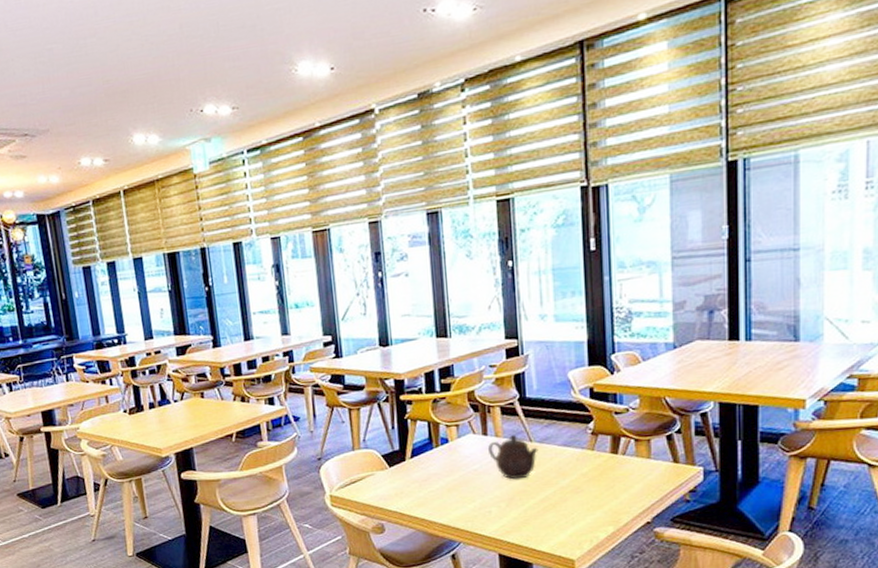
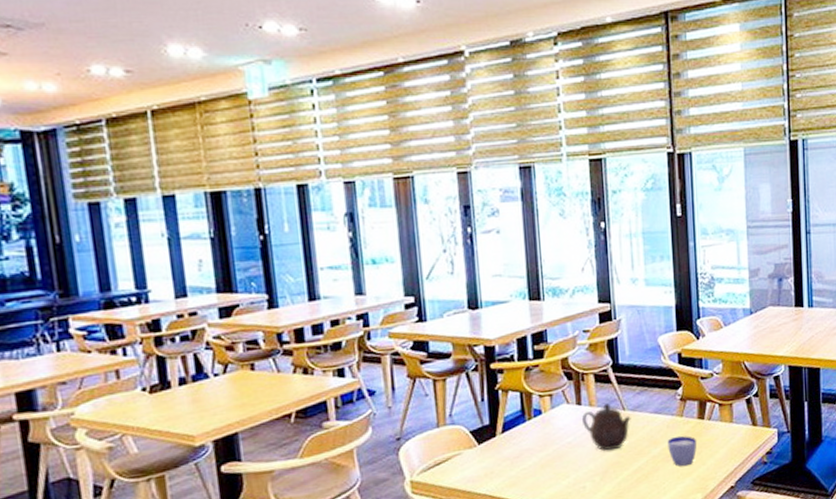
cup: none [577,469,610,499] -> present [667,435,697,467]

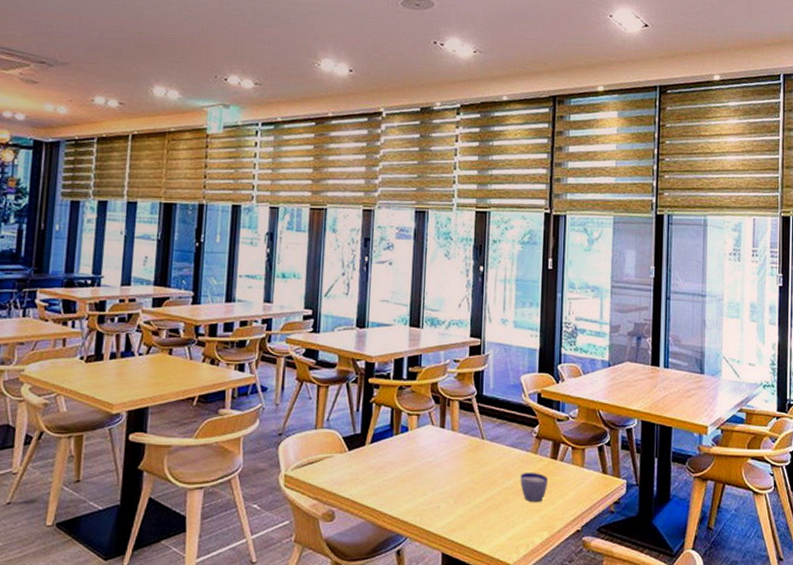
teapot: present [582,403,631,452] -> none [444,431,489,476]

